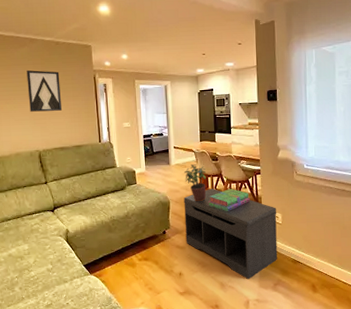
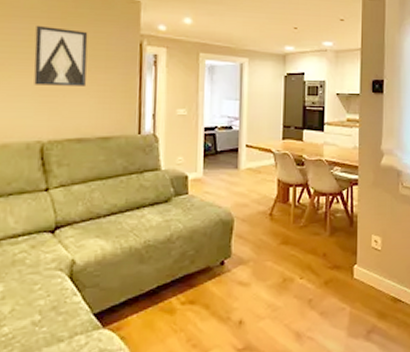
potted plant: present [184,163,206,202] -> none [257,168,287,221]
bench: present [184,188,278,280] -> none [252,202,376,327]
stack of books: present [208,188,250,212] -> none [287,202,343,235]

